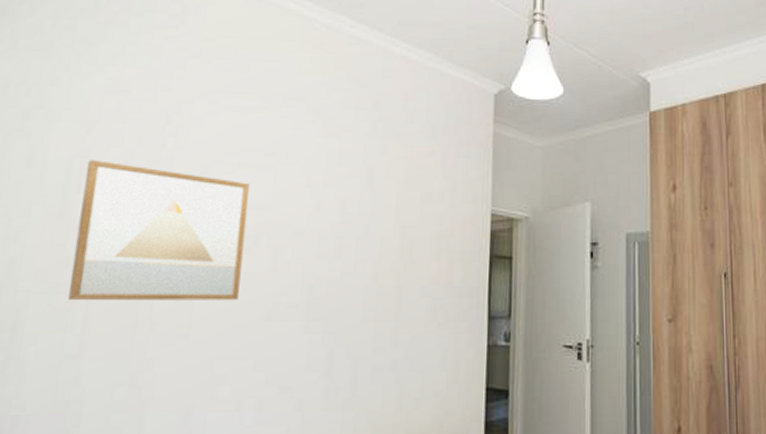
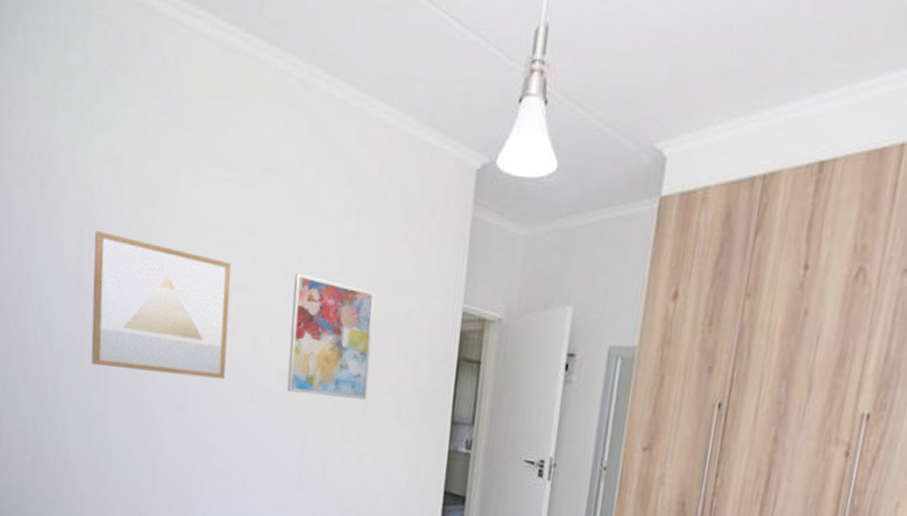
wall art: none [311,189,405,306] -> present [286,273,376,400]

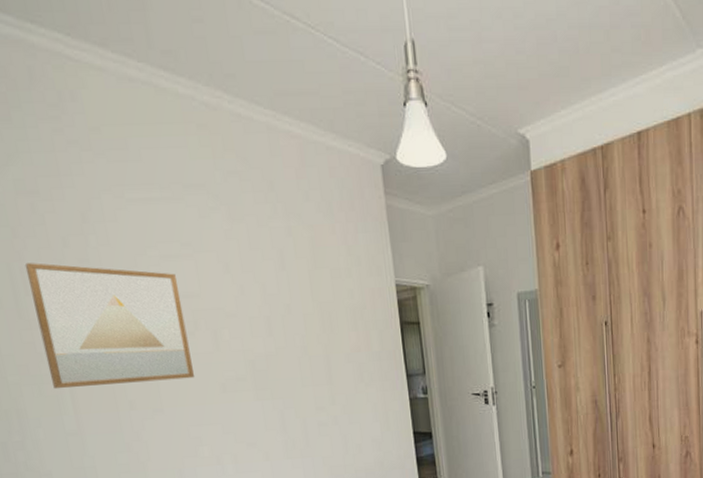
wall art: present [286,273,376,400] -> none [239,273,330,378]

